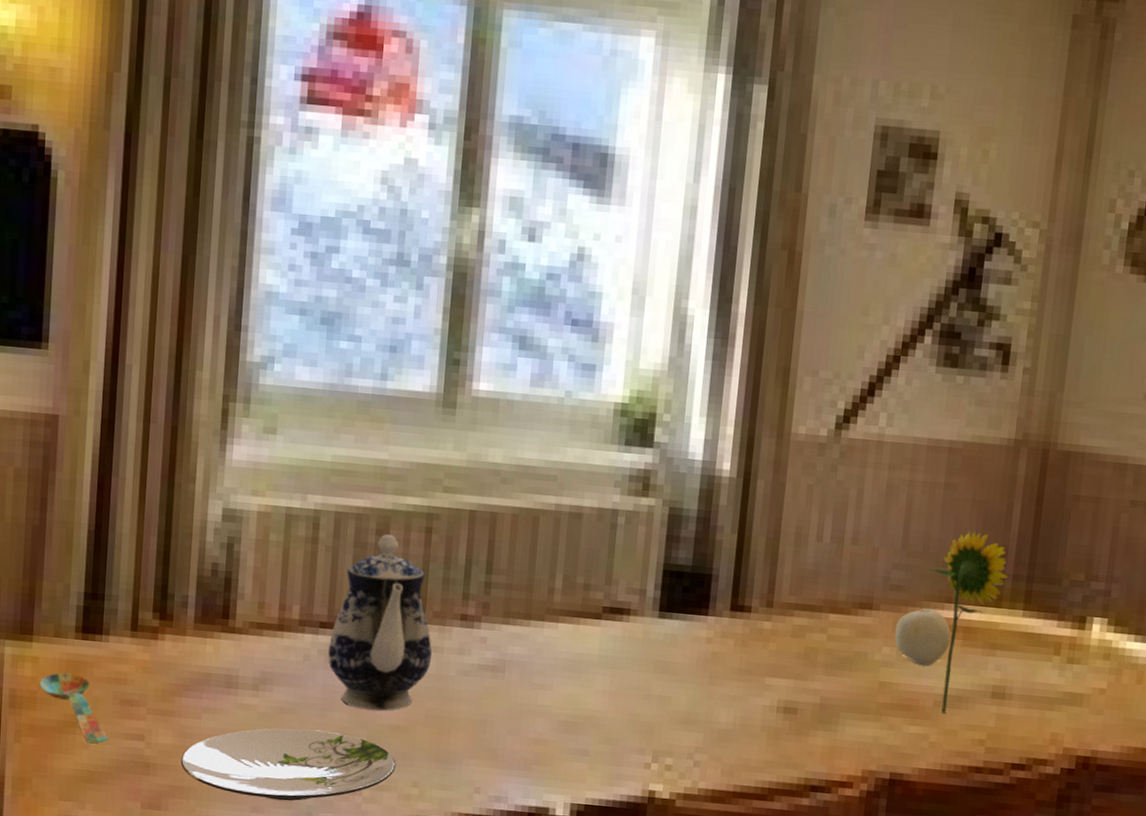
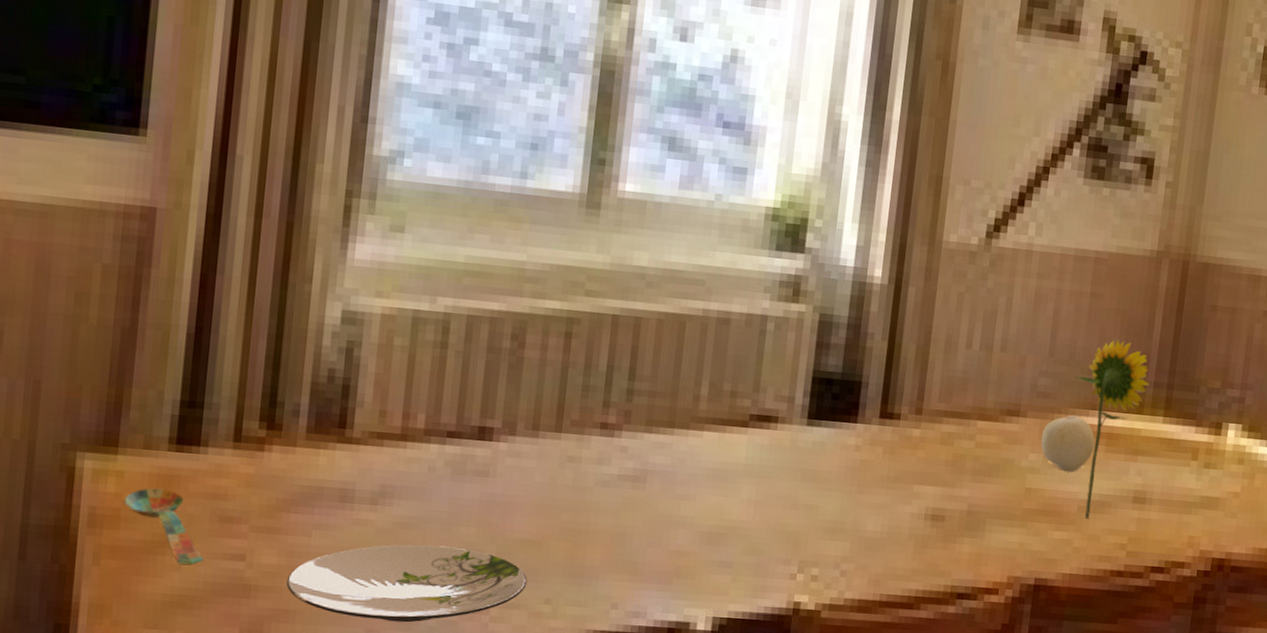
teapot: present [328,534,432,711] -> none [455,339,569,524]

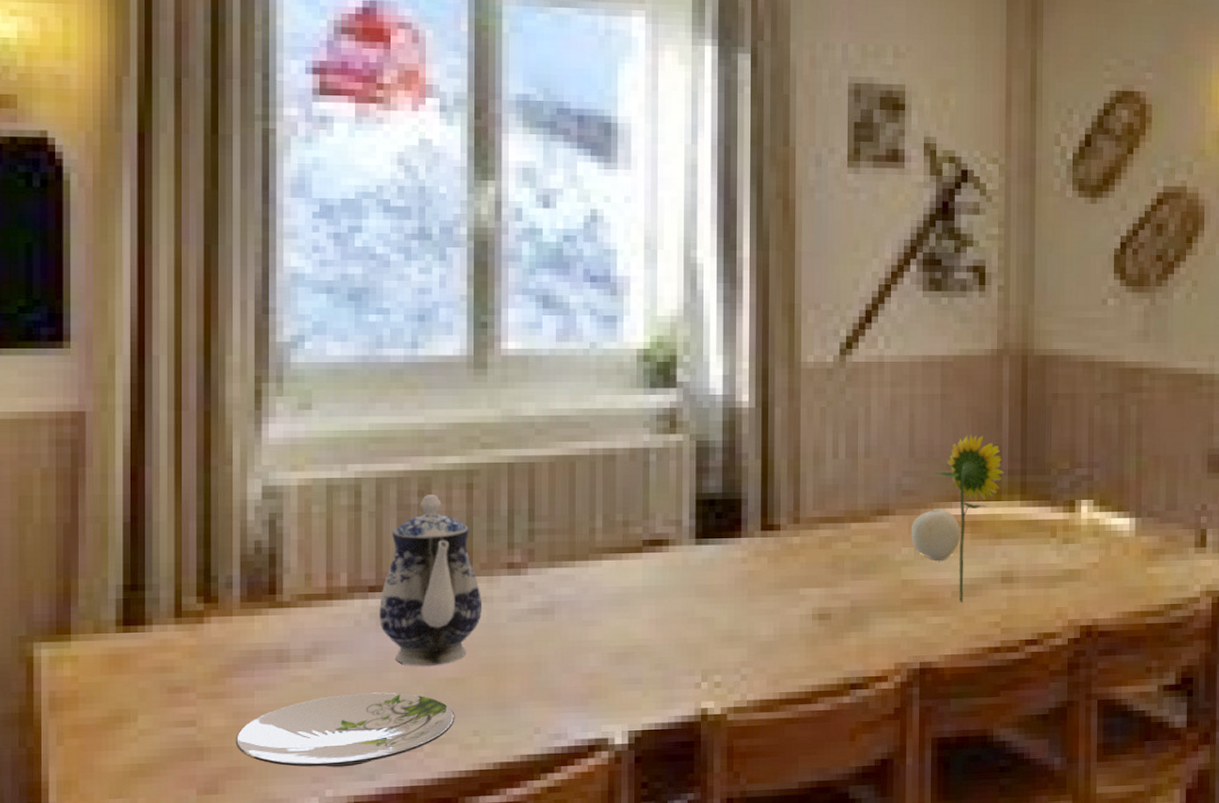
spoon: present [124,488,204,566] -> none [80,668,158,736]
teapot: none [455,339,569,524] -> present [379,495,483,666]

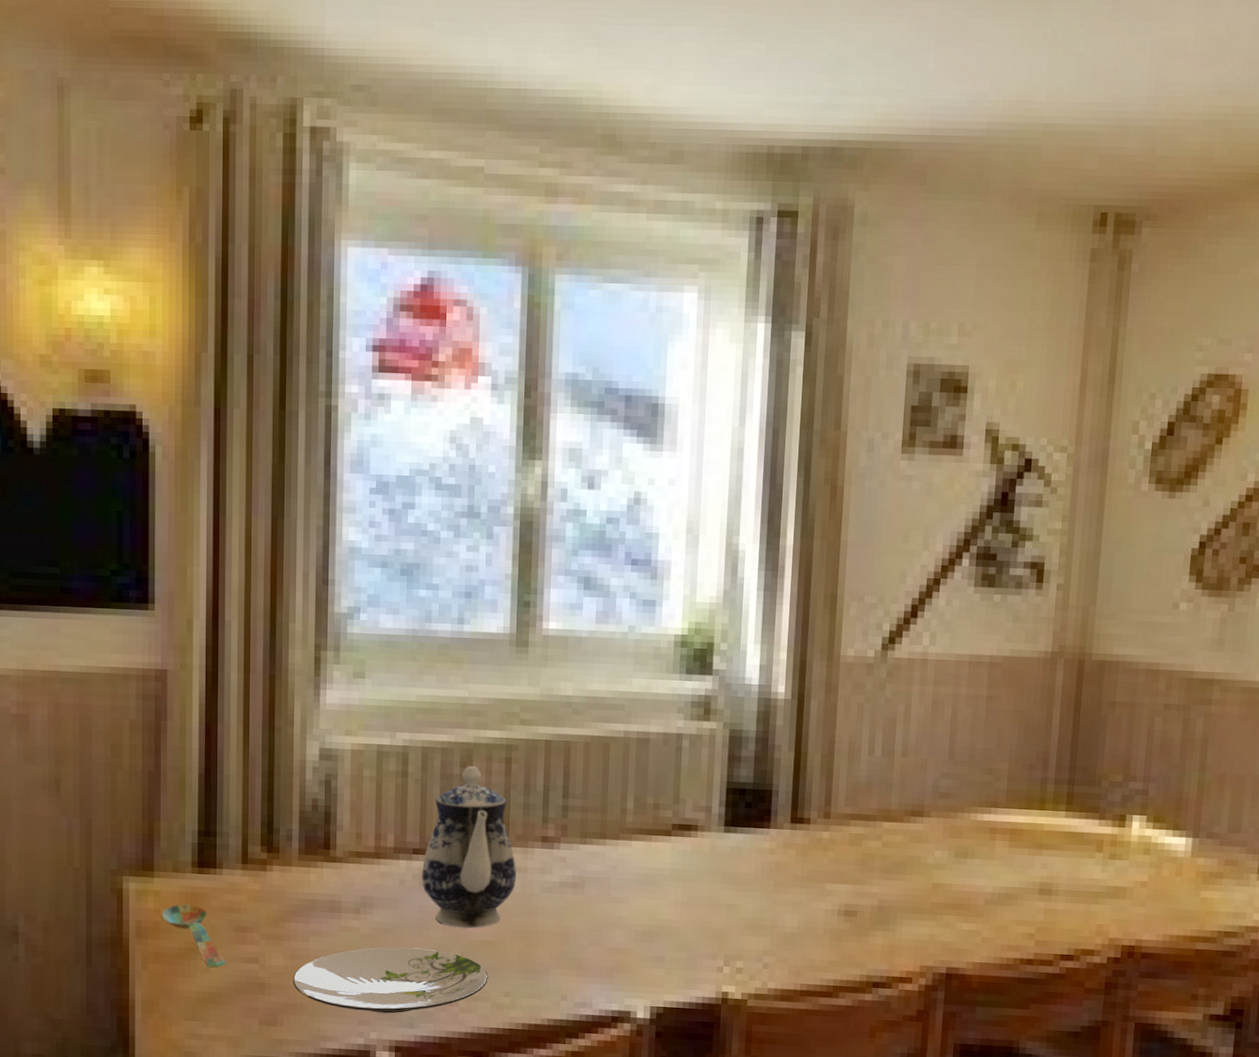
spoon: none [80,668,158,736] -> present [161,904,227,968]
fruit: present [910,508,961,560] -> none [945,813,999,867]
flower: present [935,435,1005,602] -> none [975,739,1051,910]

